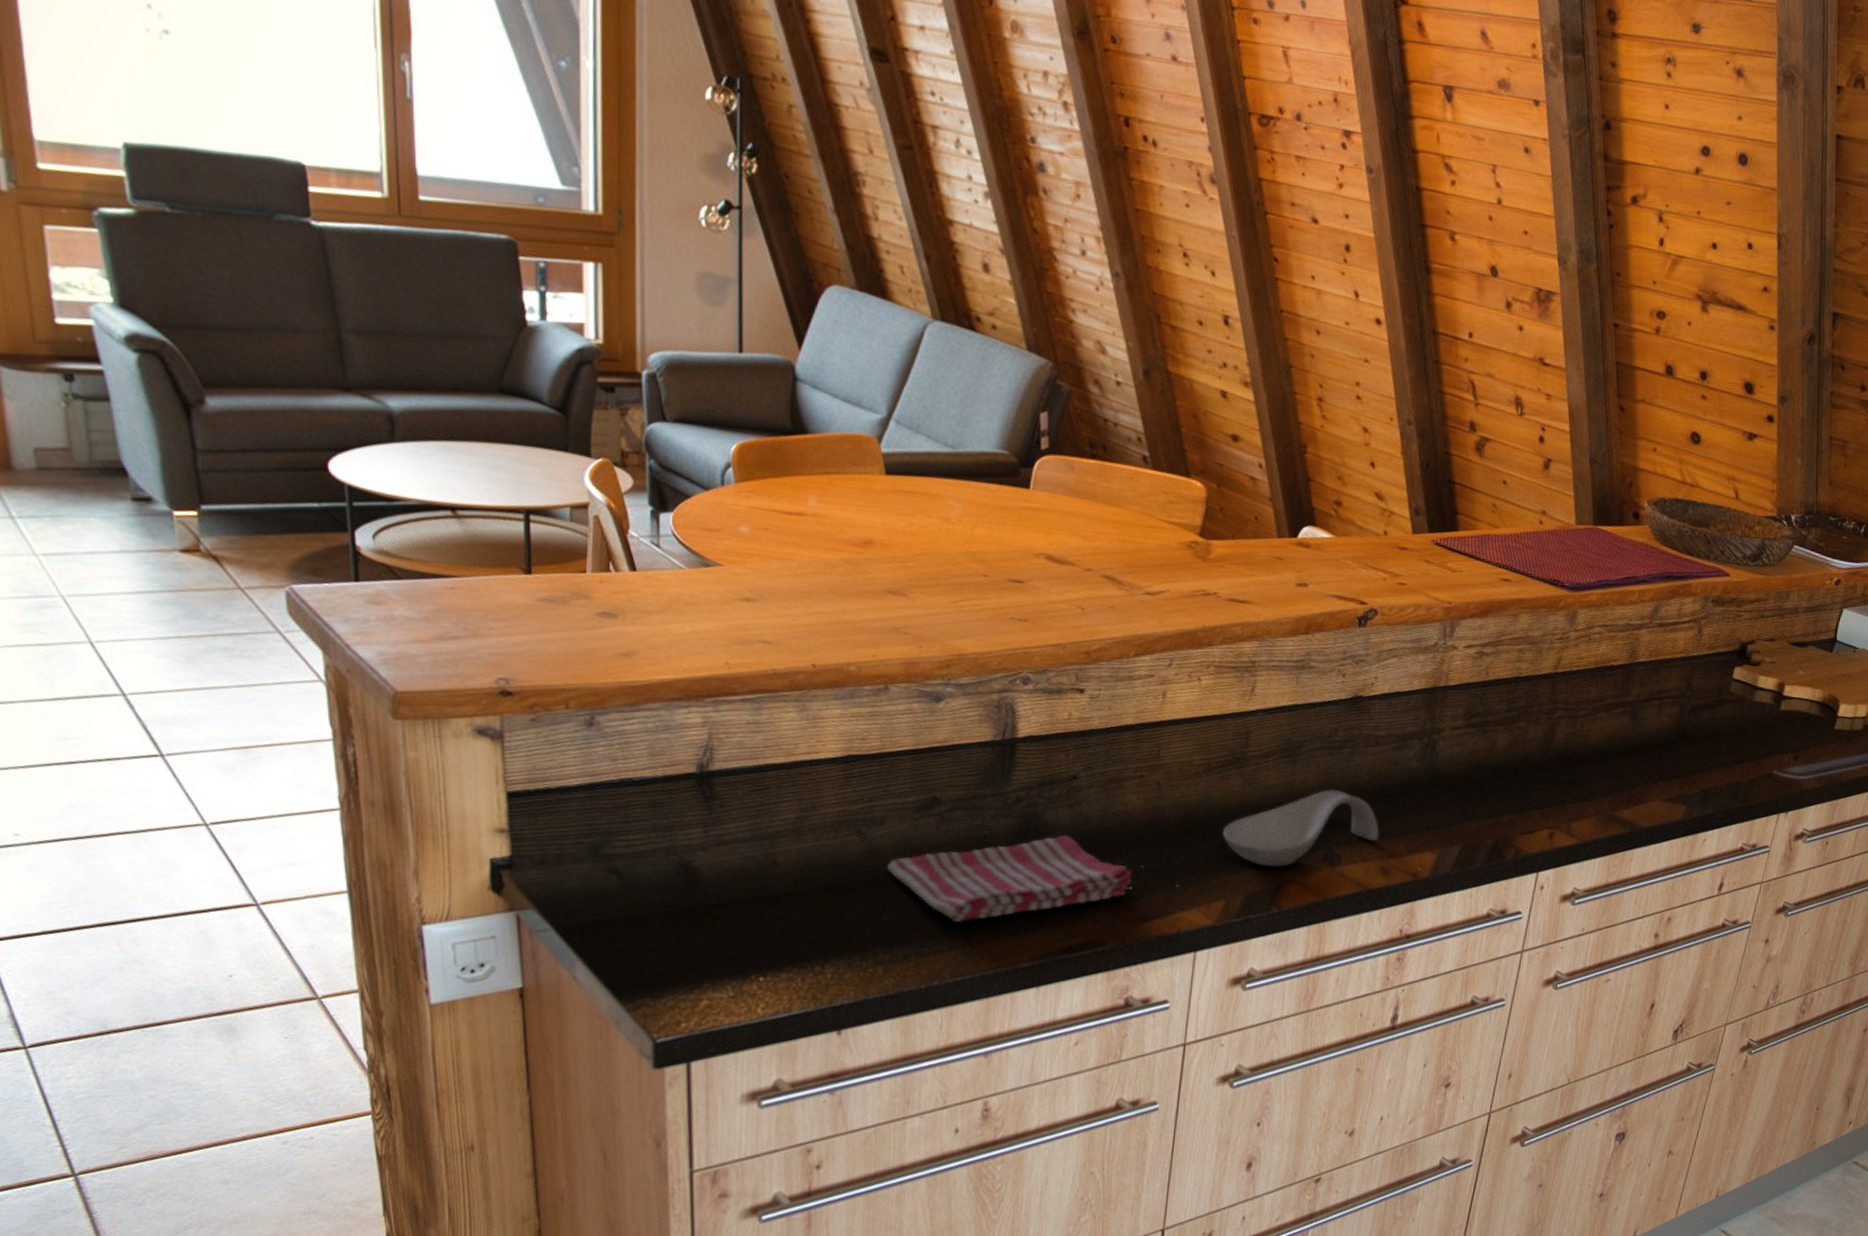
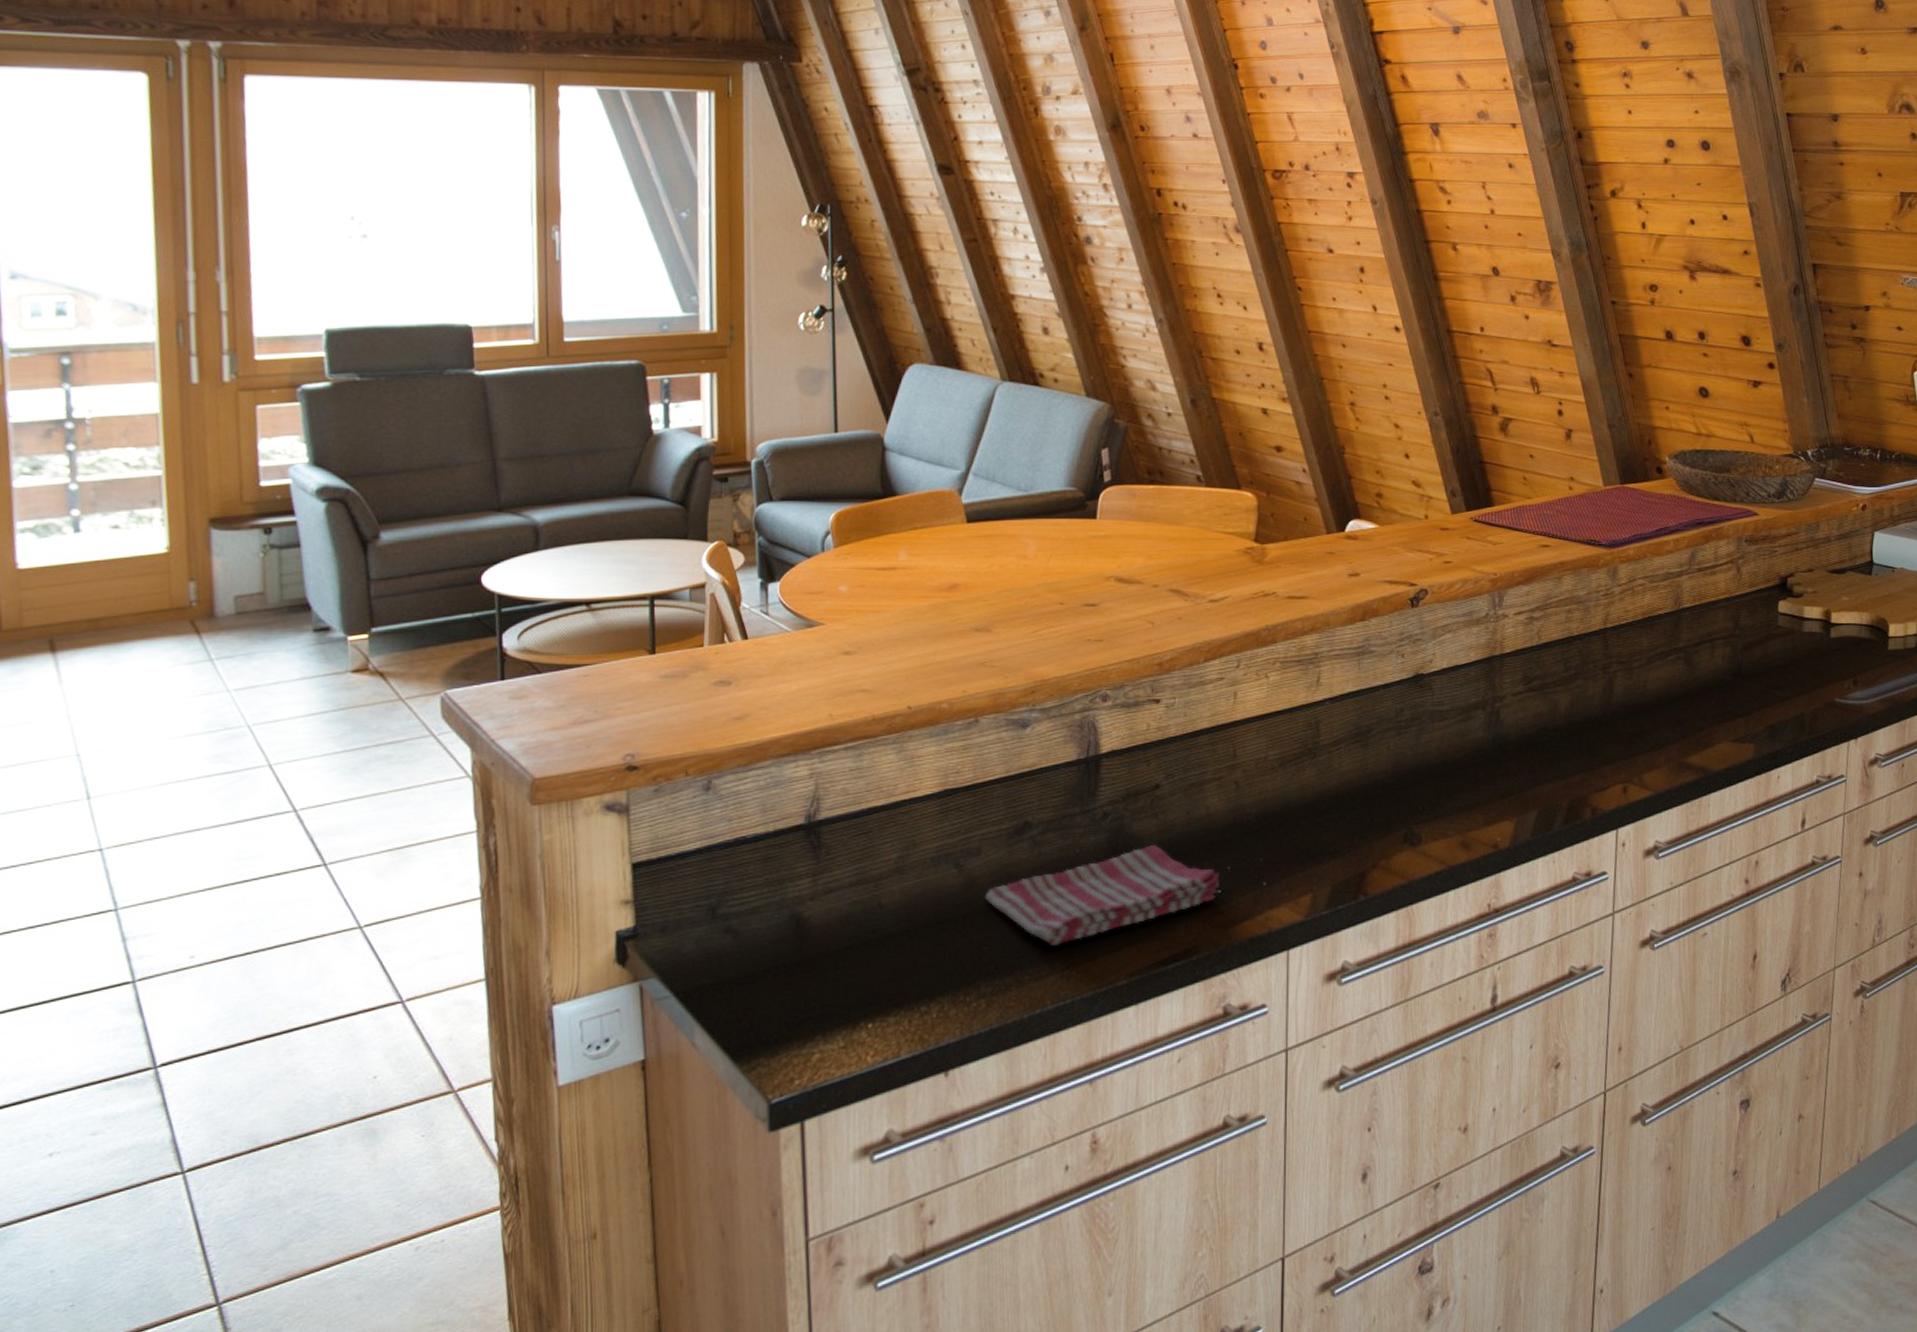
spoon rest: present [1222,789,1379,868] -> none [1303,769,1456,854]

